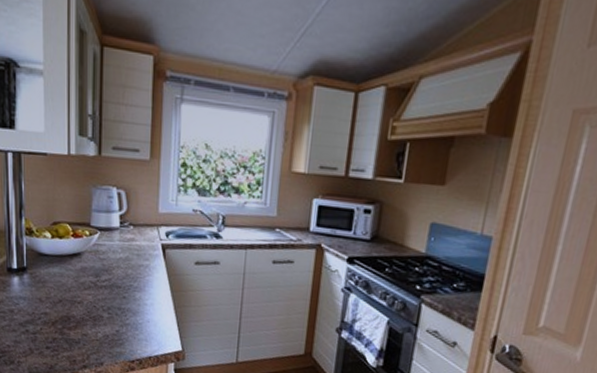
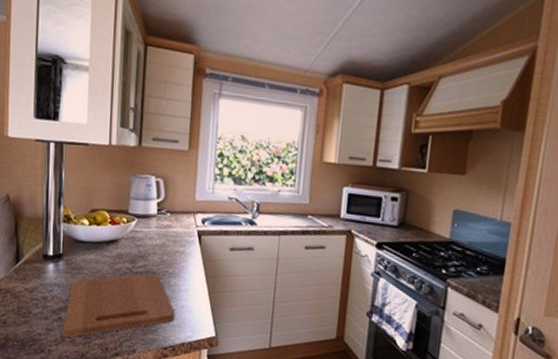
cutting board: none [30,288,141,350] -> present [62,274,175,337]

